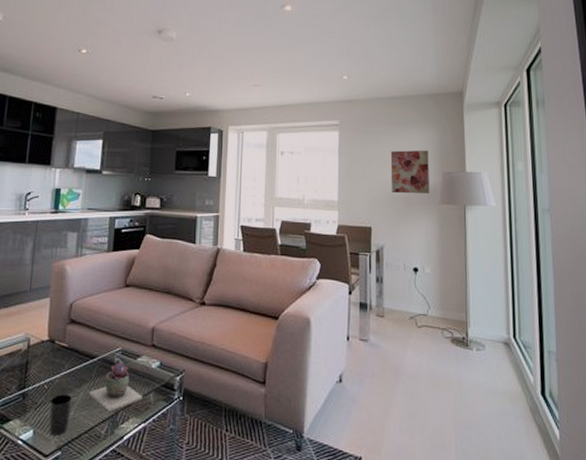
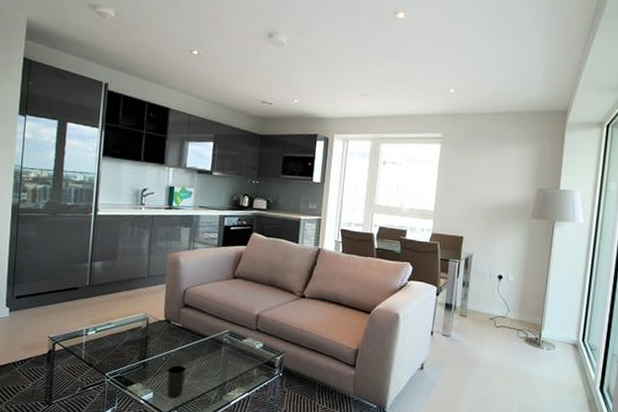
succulent plant: present [88,362,143,413] -> none [200,342,248,383]
wall art: present [390,150,430,194] -> none [485,165,526,209]

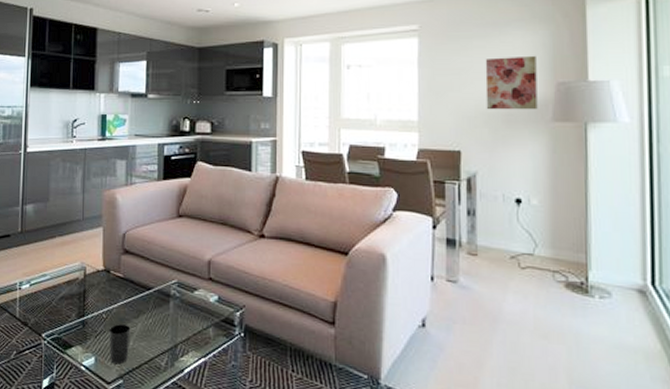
wall art: none [485,165,526,209] -> present [485,55,538,110]

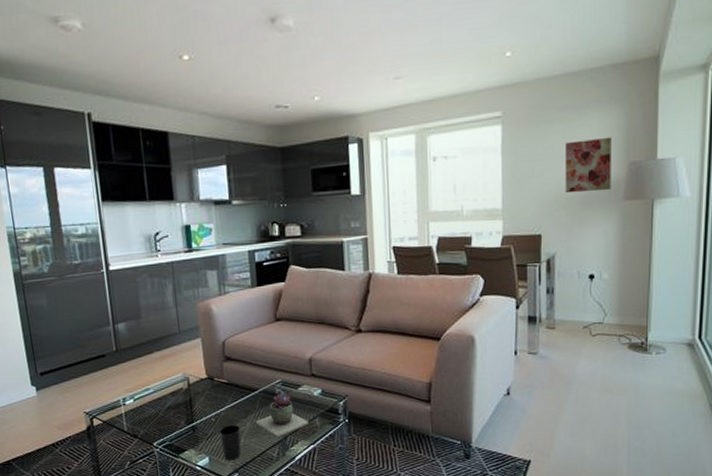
succulent plant: none [146,295,202,345] -> present [255,393,309,438]

